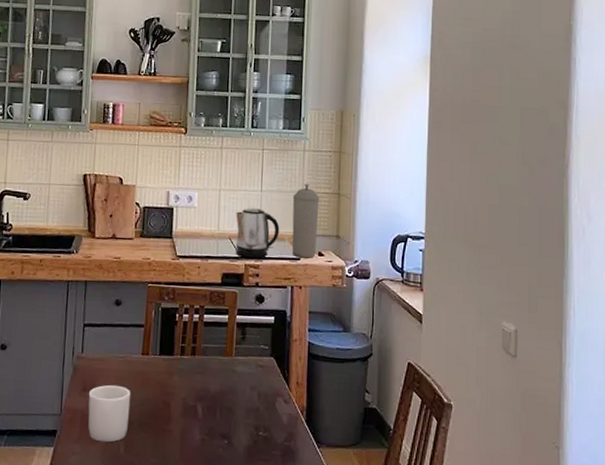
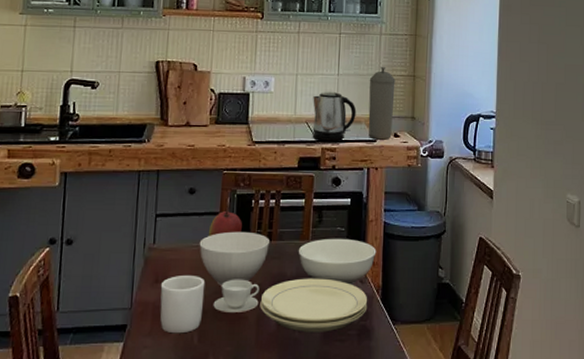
bowl: none [125,344,194,397] -> present [199,231,270,285]
fruit: none [134,323,167,348] -> present [209,210,242,236]
teacup: none [138,391,184,425] -> present [213,279,260,312]
plate: none [184,394,292,451] -> present [260,278,368,332]
bowl: none [221,356,301,404] -> present [298,238,377,285]

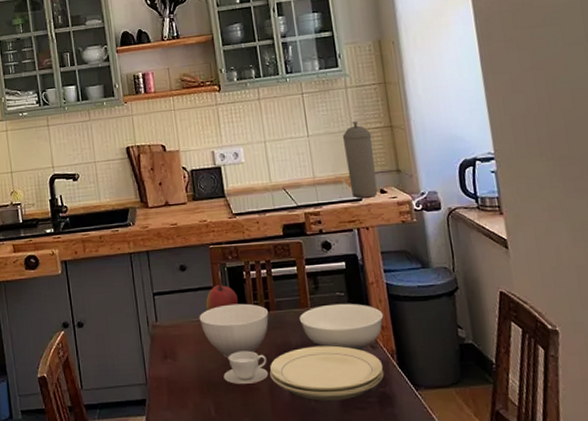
mug: present [159,274,206,334] -> none [170,349,215,407]
kettle: present [312,92,357,142] -> none [286,154,335,207]

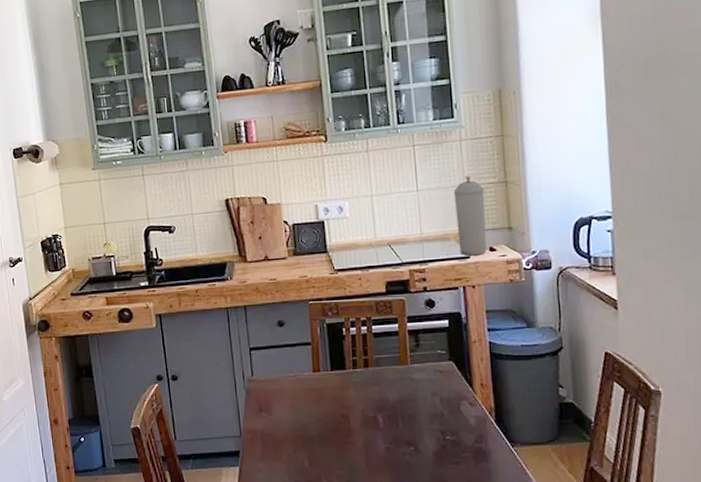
bowl: present [199,303,269,358] -> none [296,359,368,412]
fruit: present [206,284,238,310] -> none [303,340,336,366]
teacup: present [223,350,269,384] -> none [318,405,364,438]
plate: present [269,345,385,401] -> none [365,402,481,456]
bowl: present [299,303,384,351] -> none [397,361,484,408]

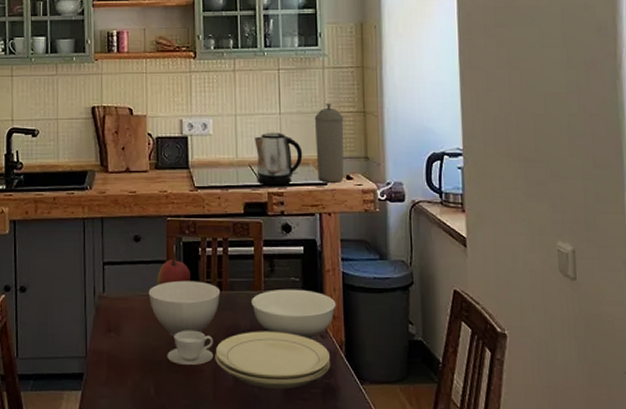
bowl: none [296,359,368,412] -> present [148,280,221,336]
fruit: none [303,340,336,366] -> present [157,258,190,285]
teacup: none [318,405,364,438] -> present [167,330,214,365]
plate: none [365,402,481,456] -> present [215,331,331,390]
kettle: none [392,209,444,264] -> present [255,132,303,186]
bowl: none [397,361,484,408] -> present [250,289,336,340]

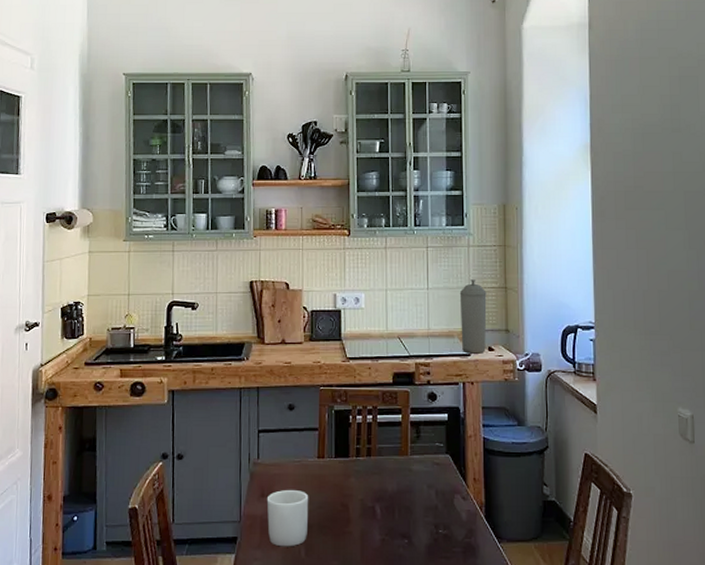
mug: none [113,324,158,385] -> present [266,489,309,547]
bowl: present [148,280,221,336] -> none [301,447,370,500]
fruit: present [157,258,190,285] -> none [310,426,341,452]
teacup: present [167,330,214,365] -> none [318,494,362,527]
plate: present [215,331,331,390] -> none [363,494,472,549]
bowl: present [250,289,336,340] -> none [397,454,477,501]
kettle: present [255,132,303,186] -> none [404,306,448,357]

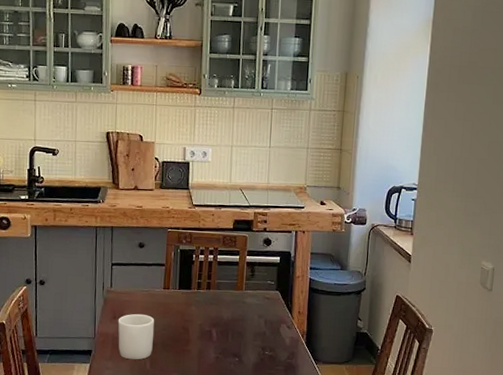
canister: present [459,279,487,354] -> none [297,141,323,207]

